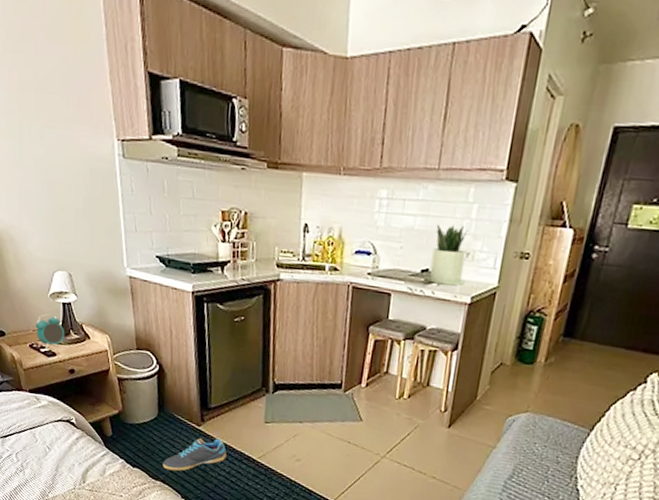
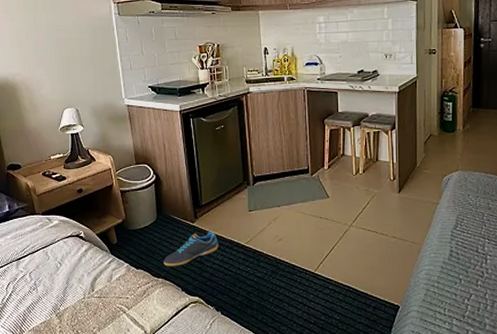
alarm clock: present [35,313,65,350] -> none [47,144,74,175]
planter: present [425,224,468,286] -> none [362,35,392,80]

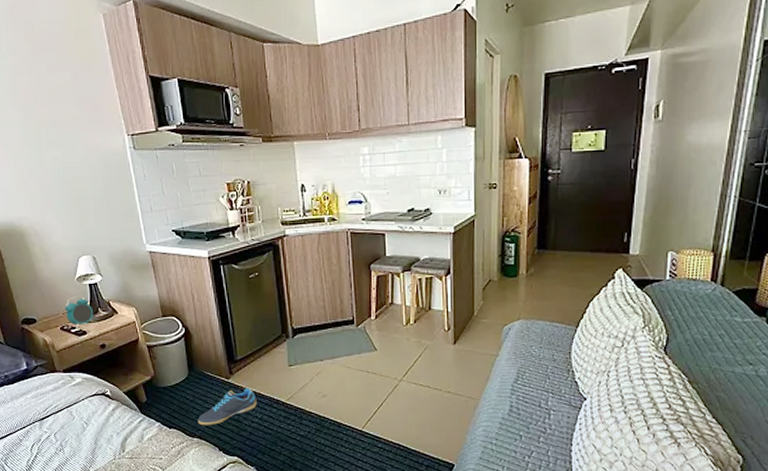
alarm clock: none [47,144,74,175] -> present [65,295,94,329]

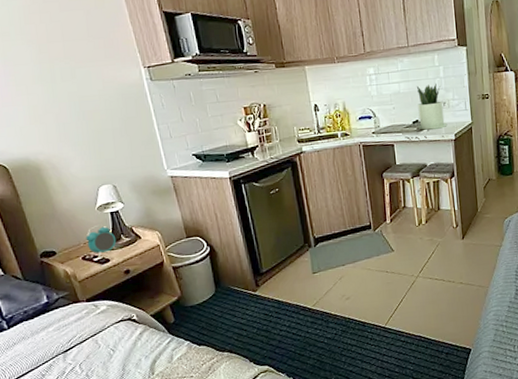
athletic shoe: present [197,388,257,426] -> none [227,298,285,340]
planter: none [412,167,447,220] -> present [416,83,447,130]

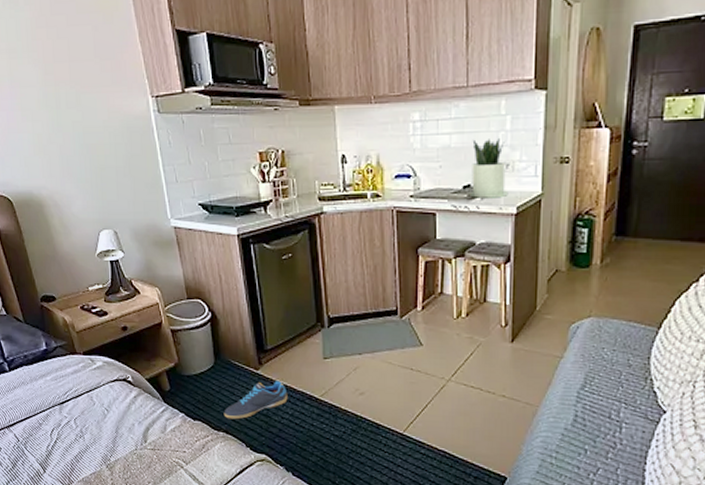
alarm clock: present [86,224,117,258] -> none [85,273,115,309]
athletic shoe: none [227,298,285,340] -> present [223,381,288,420]

